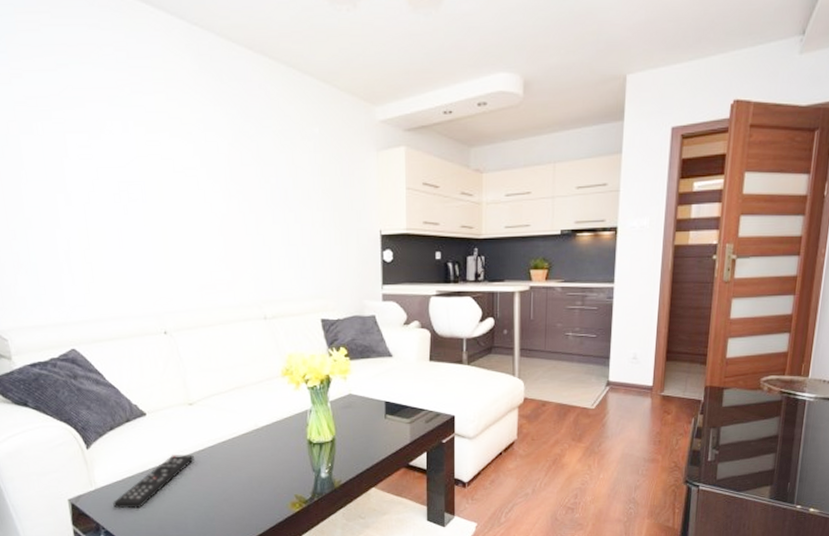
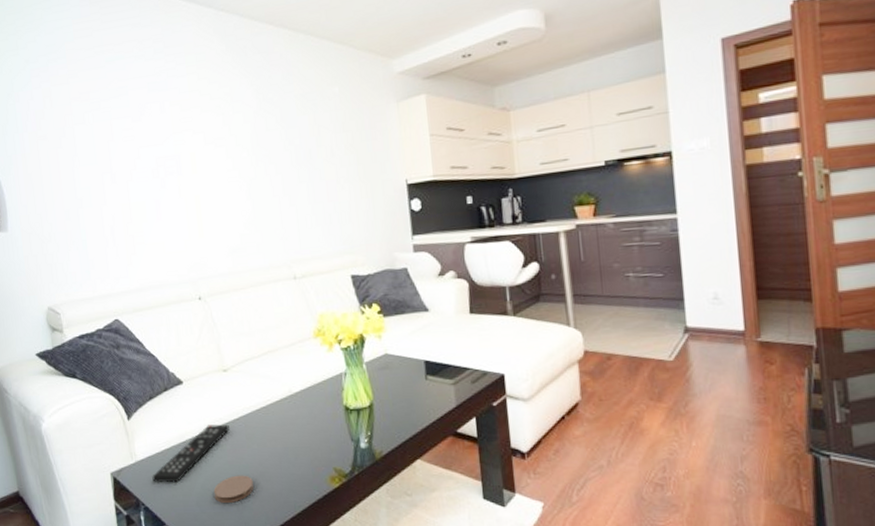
coaster: none [176,501,217,526] -> present [213,475,254,503]

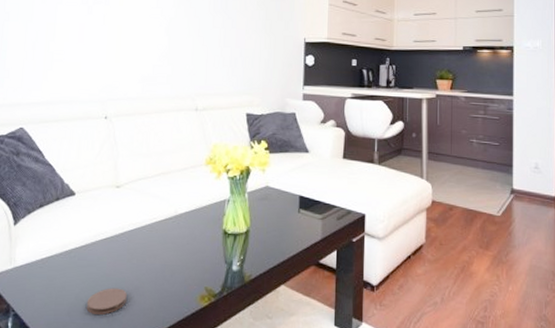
remote control: present [152,424,230,483] -> none [27,237,113,291]

